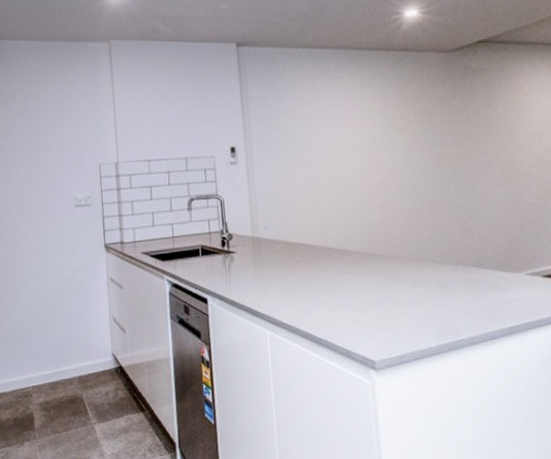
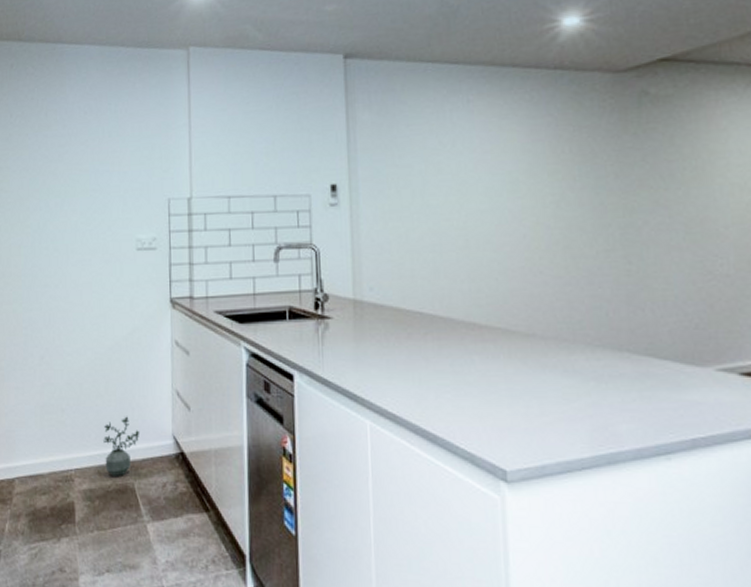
potted plant: none [55,341,85,389] -> present [103,416,140,476]

